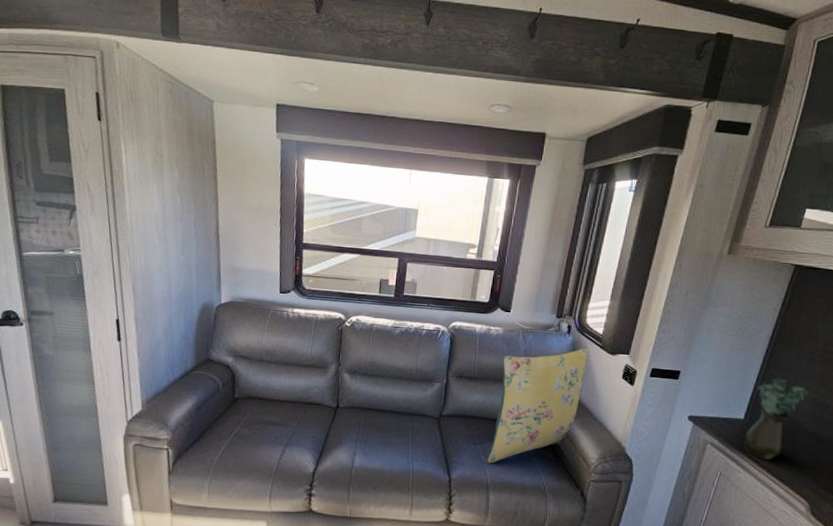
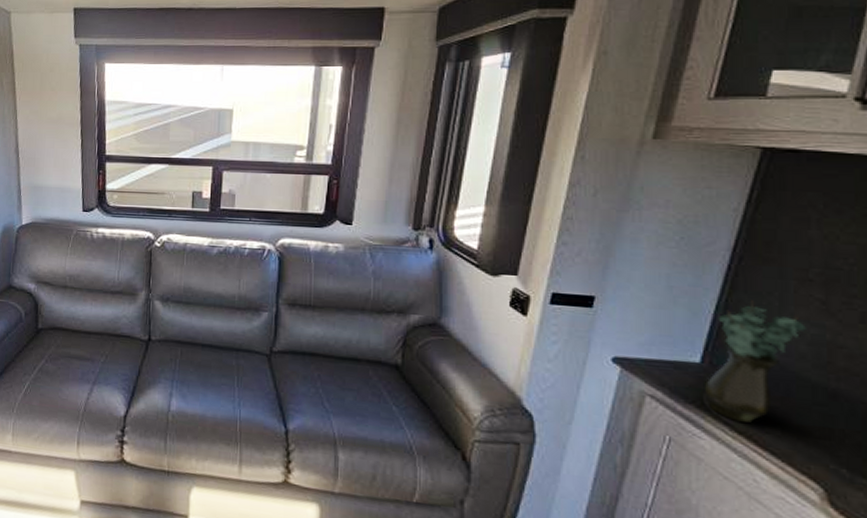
pillow: present [487,346,589,464] -> none [333,265,460,413]

